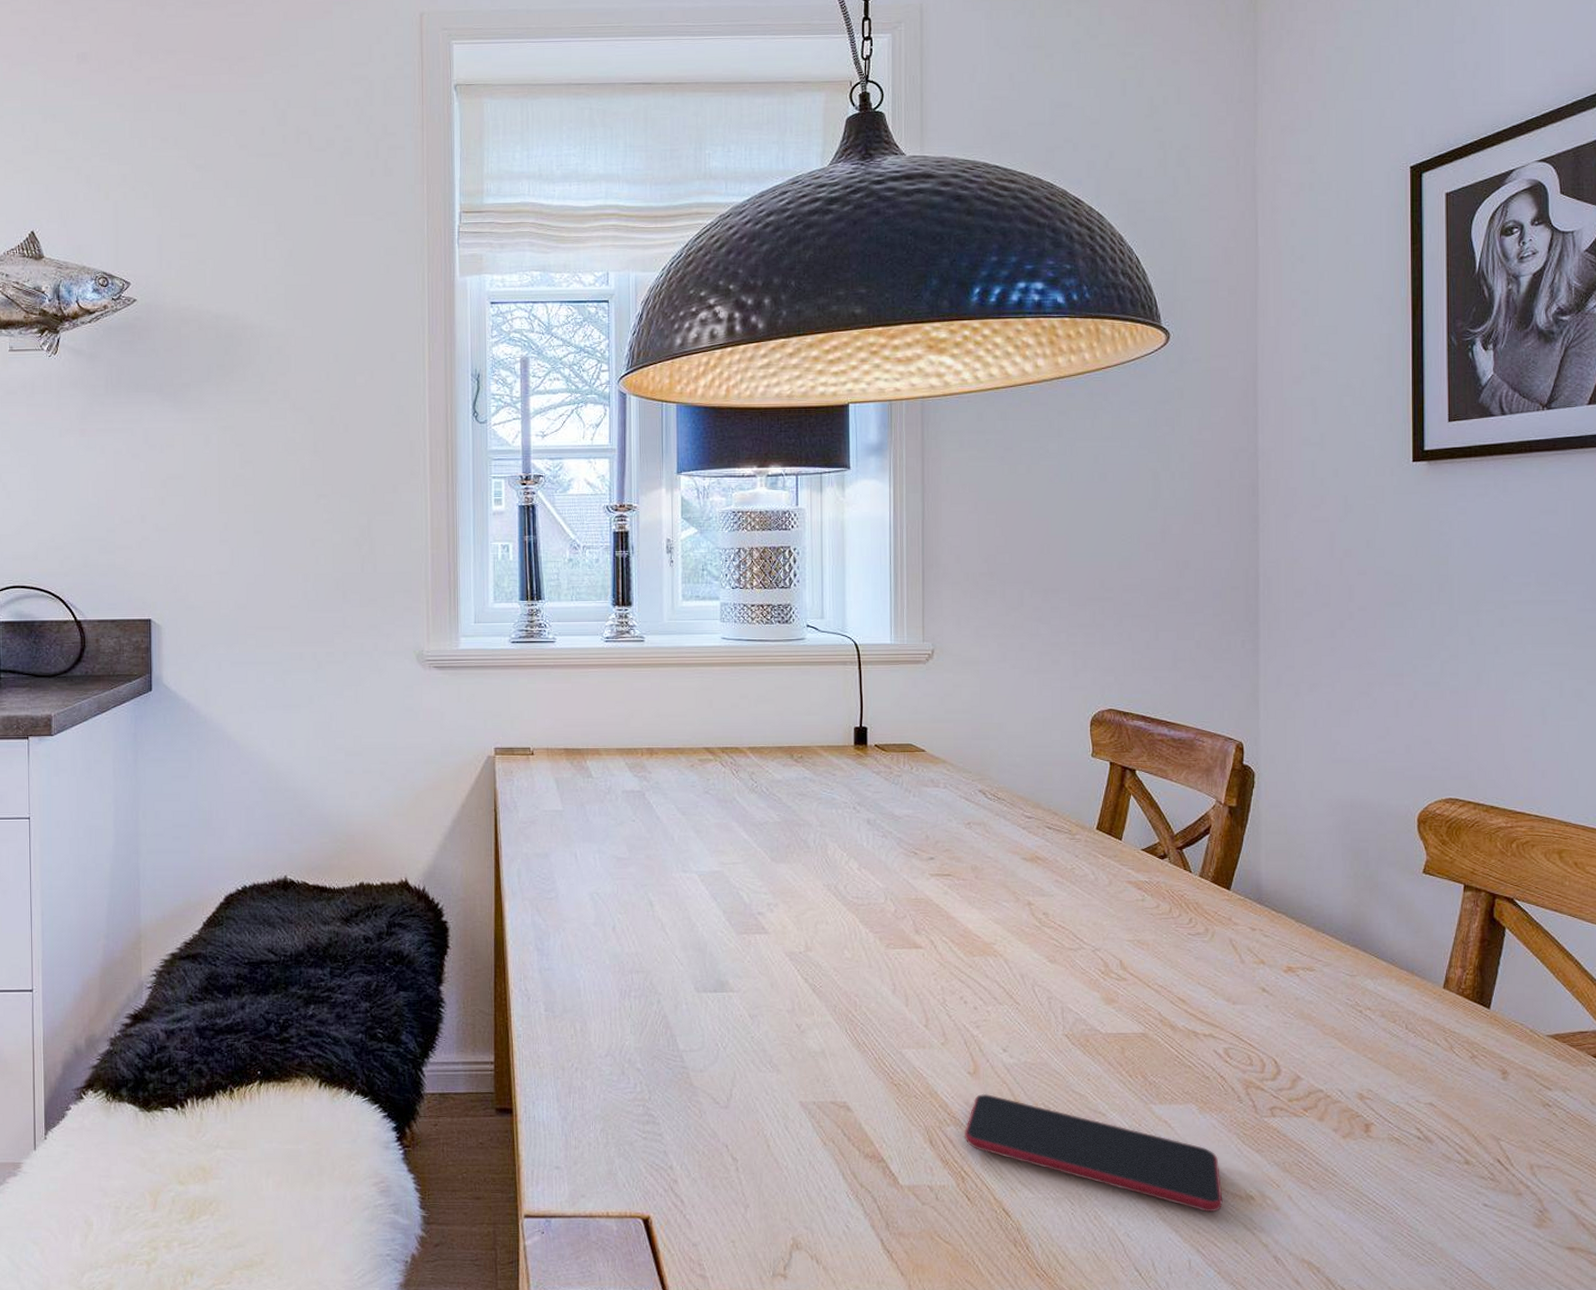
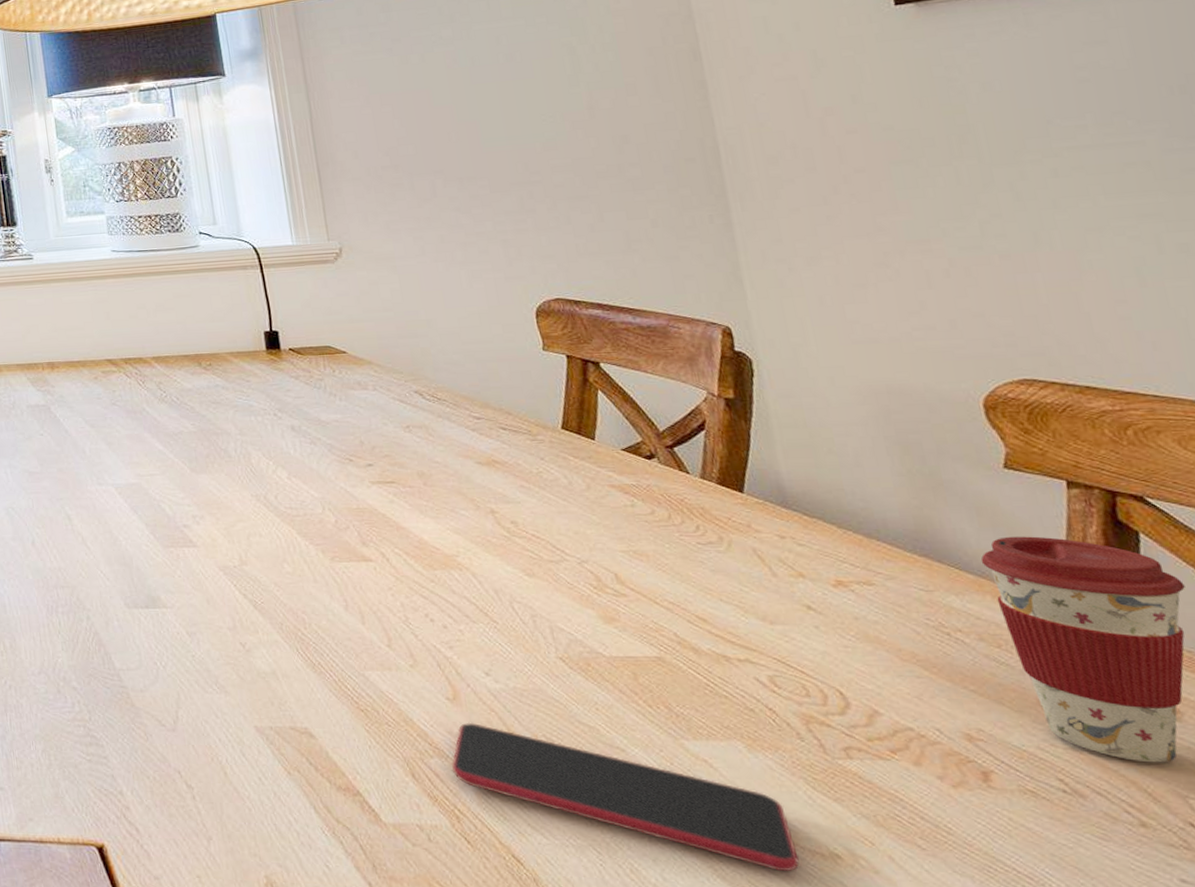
coffee cup: none [1394,930,1528,1113] -> present [980,536,1185,763]

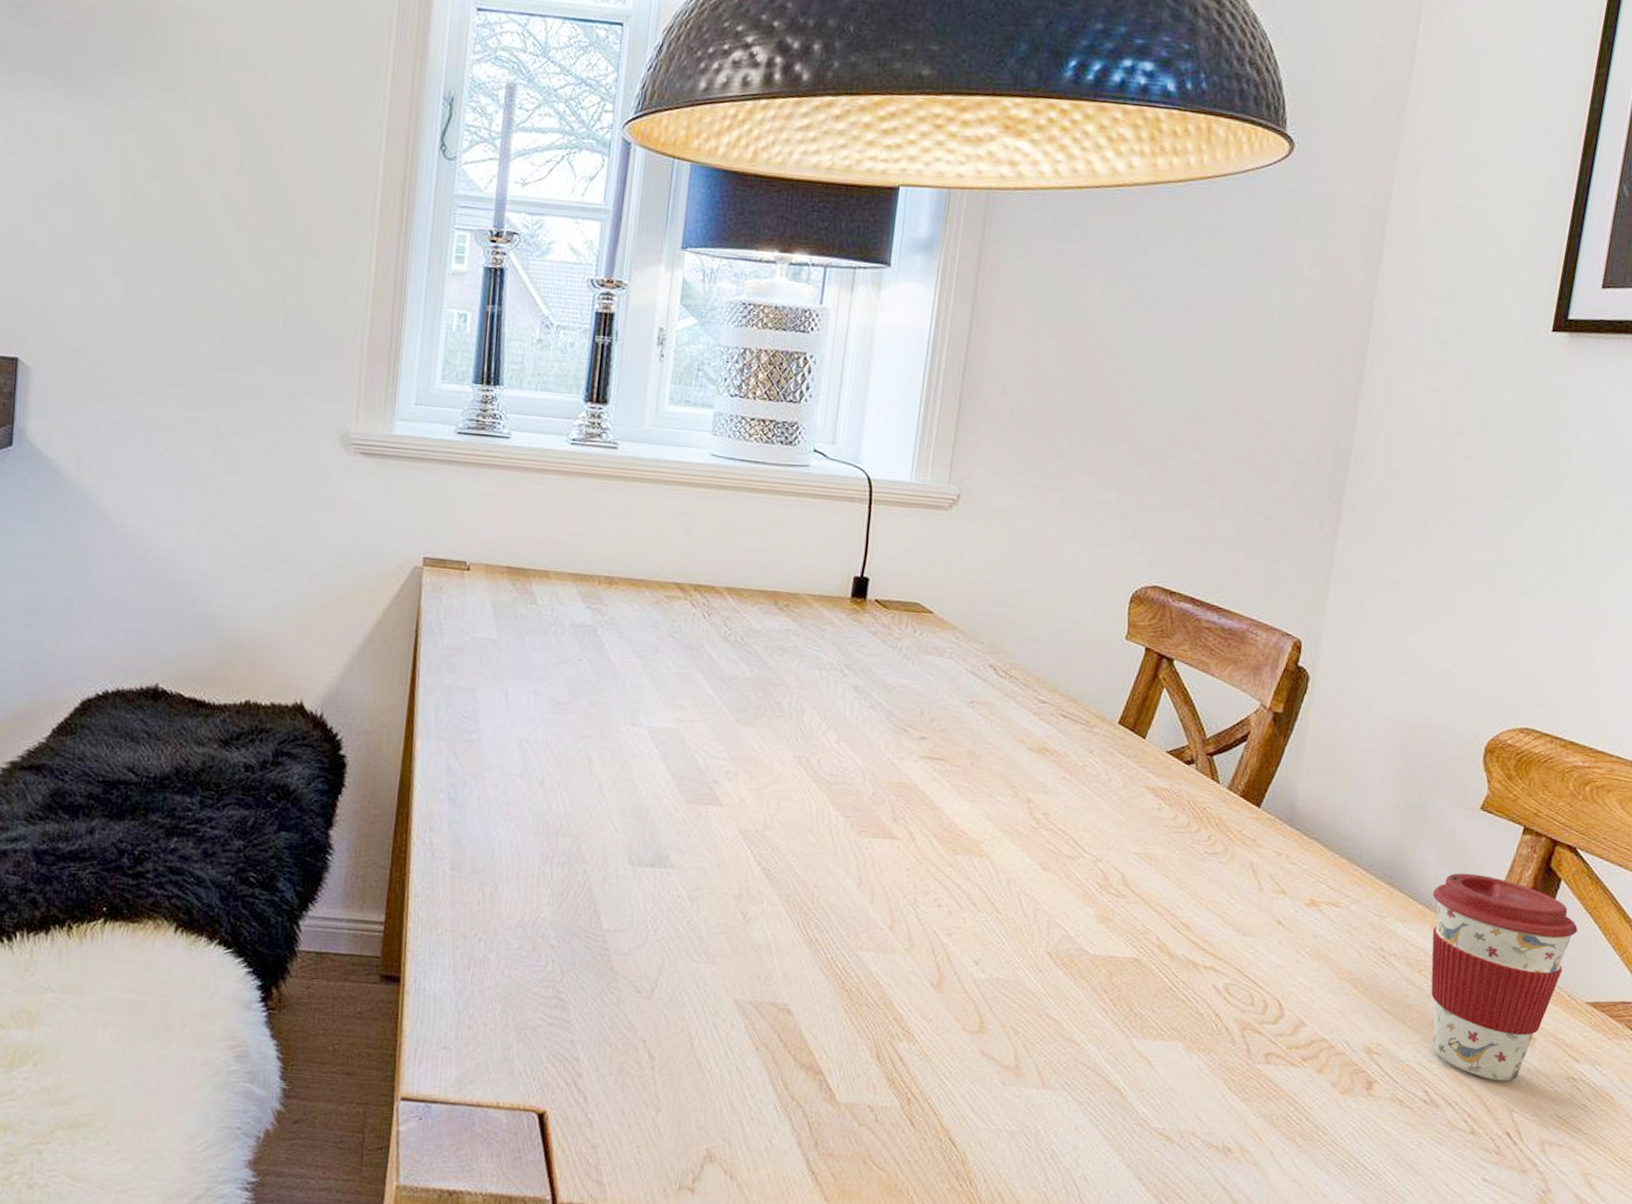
smartphone: present [452,722,800,872] -> none [917,1009,1199,1162]

